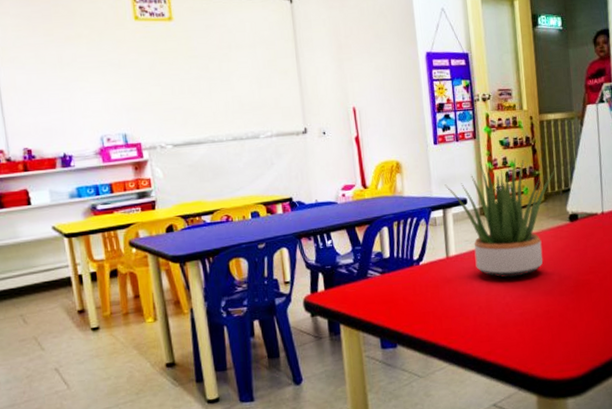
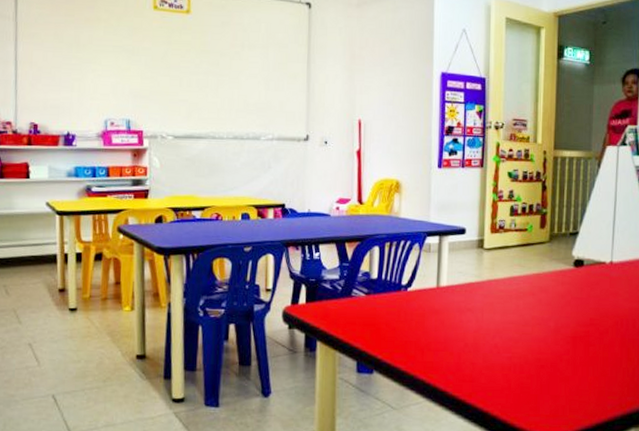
potted plant: present [444,157,556,278] -> none [444,191,565,318]

